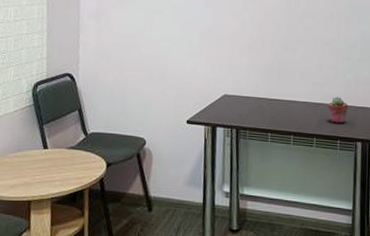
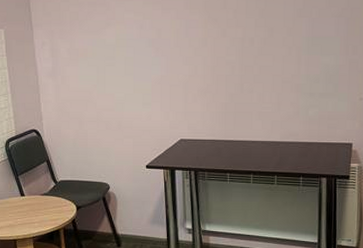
potted succulent: present [328,97,349,124] -> none [289,134,311,160]

